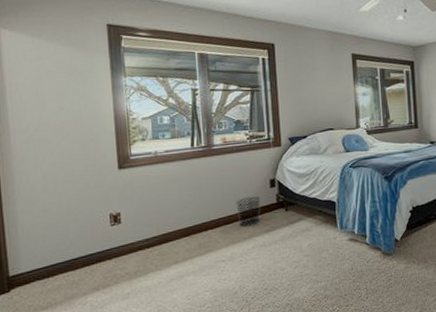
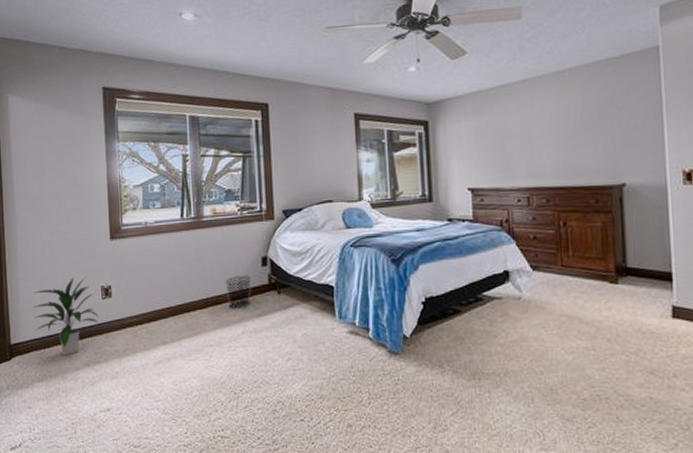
indoor plant: none [34,206,108,283] -> present [33,277,99,356]

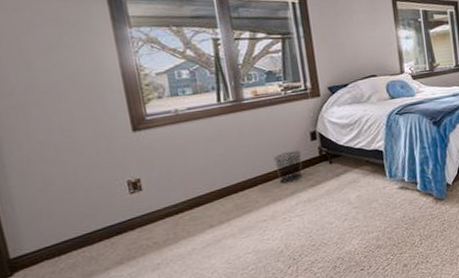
indoor plant: present [33,277,99,356] -> none [34,174,129,259]

